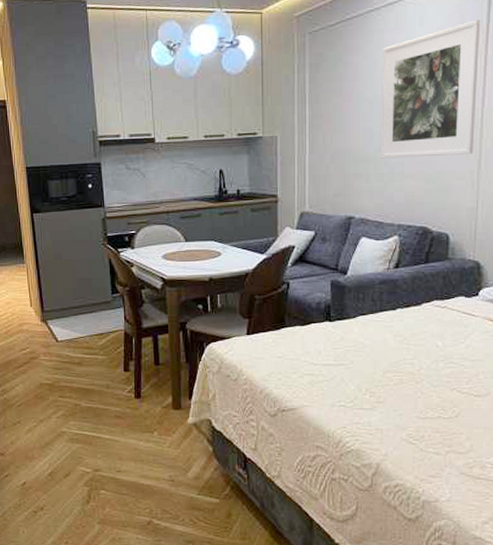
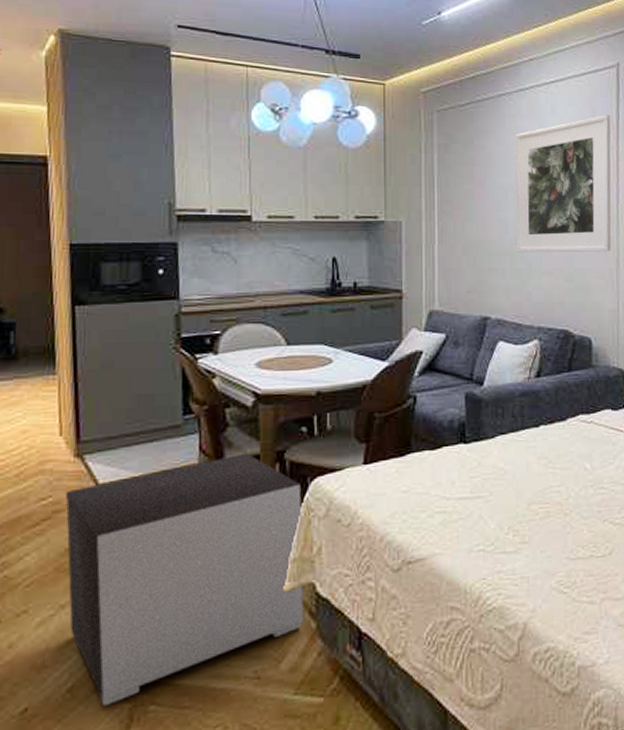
nightstand: none [37,323,204,487] -> present [65,453,304,706]

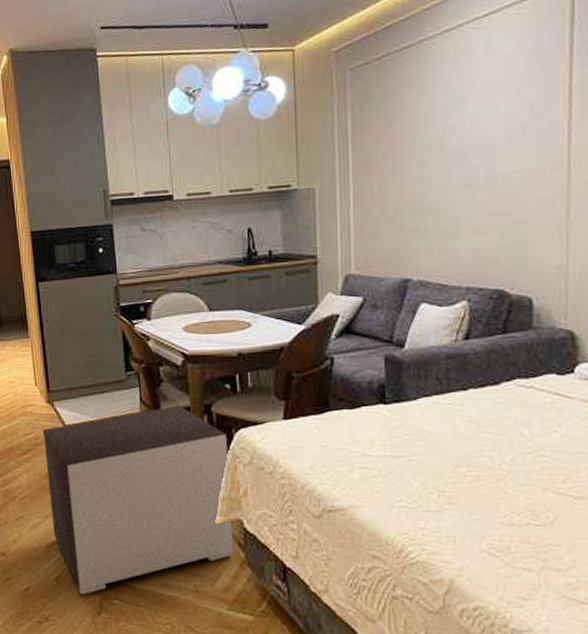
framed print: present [514,115,612,253] -> none [439,42,562,210]

